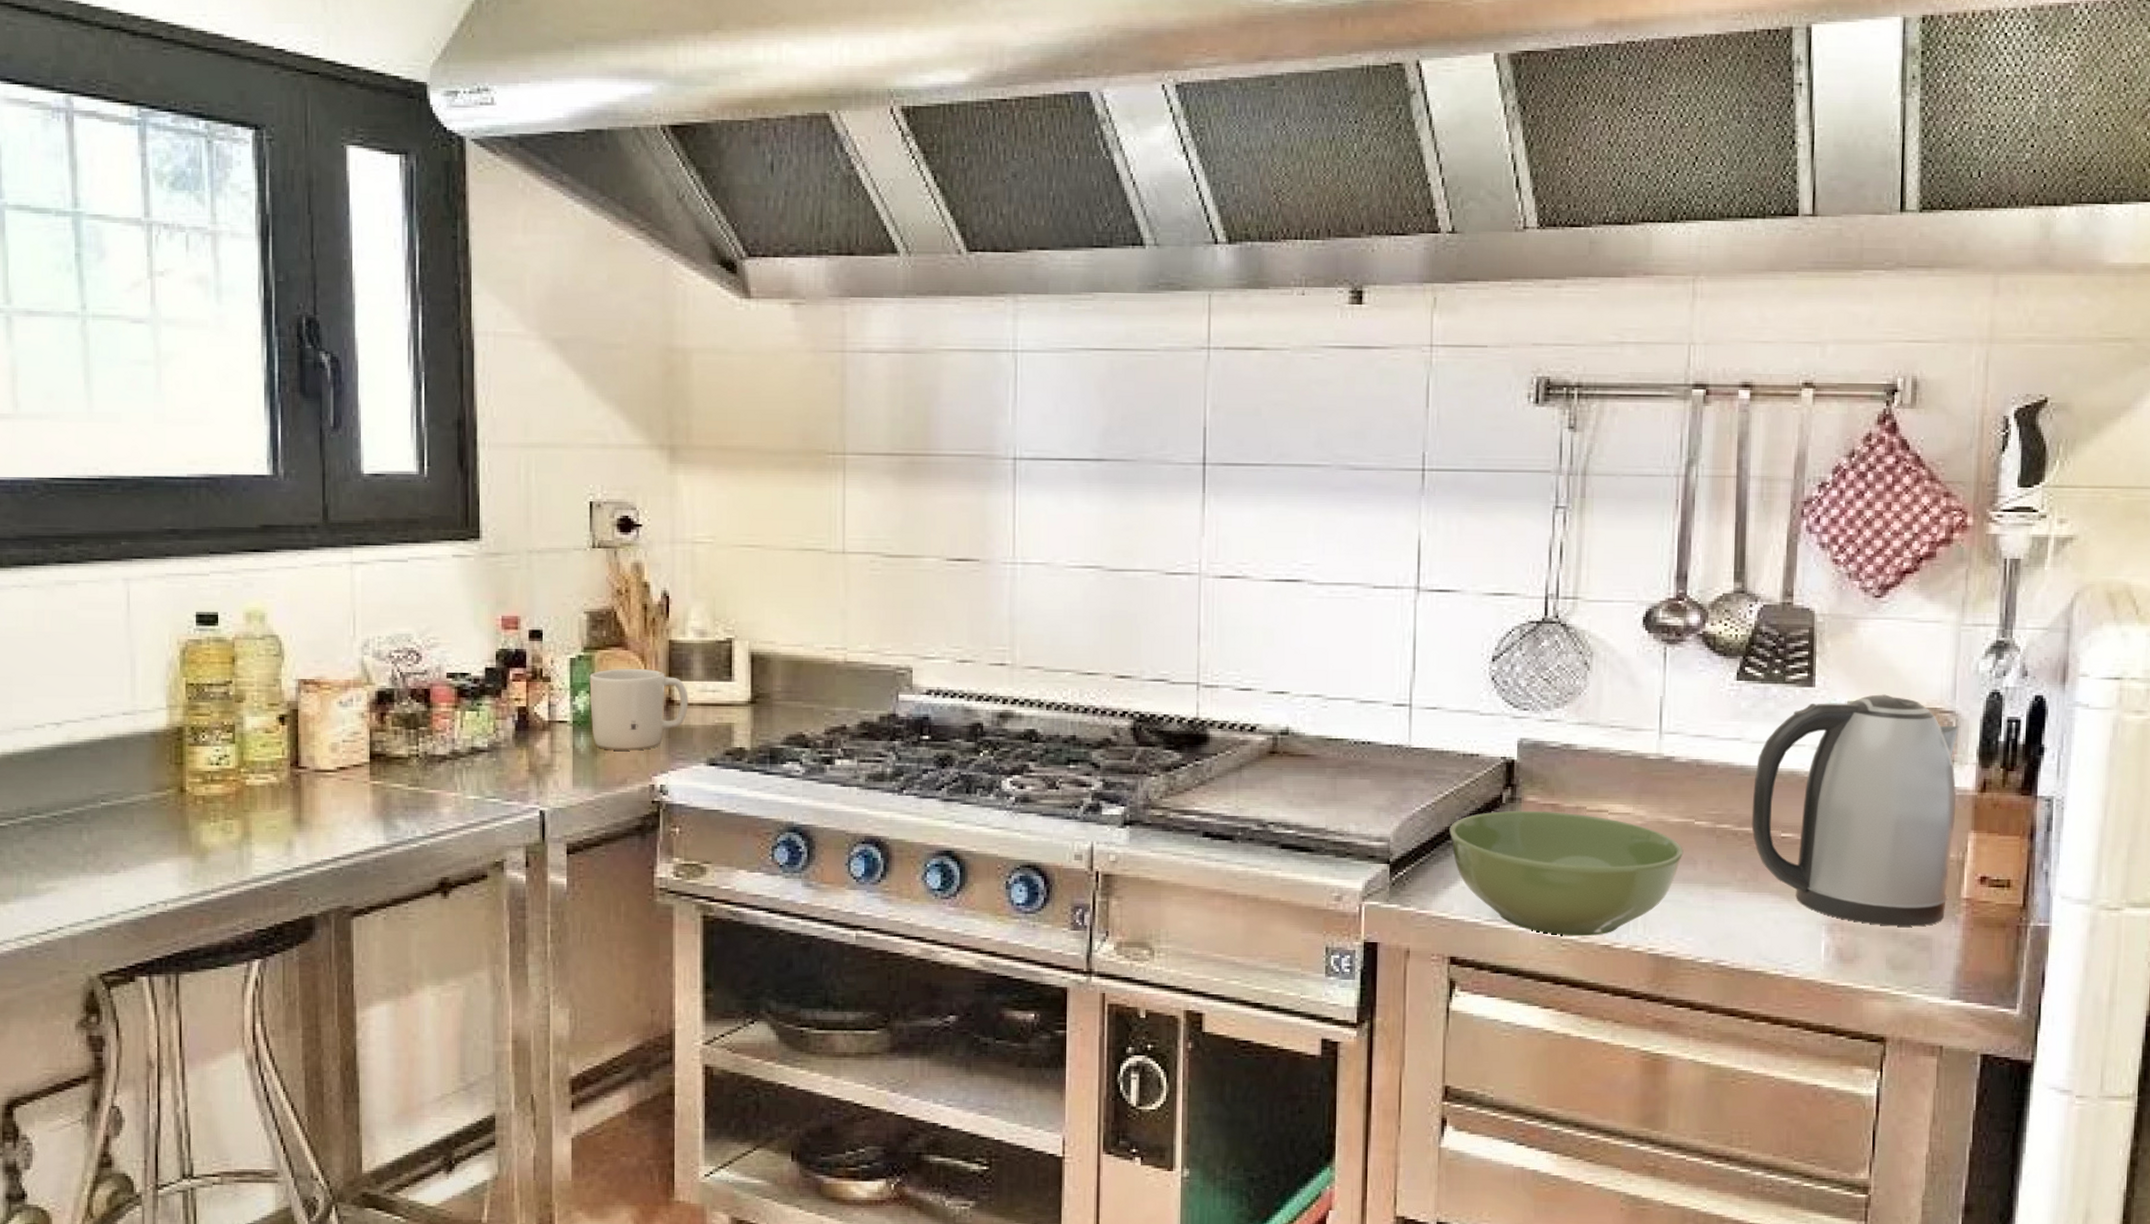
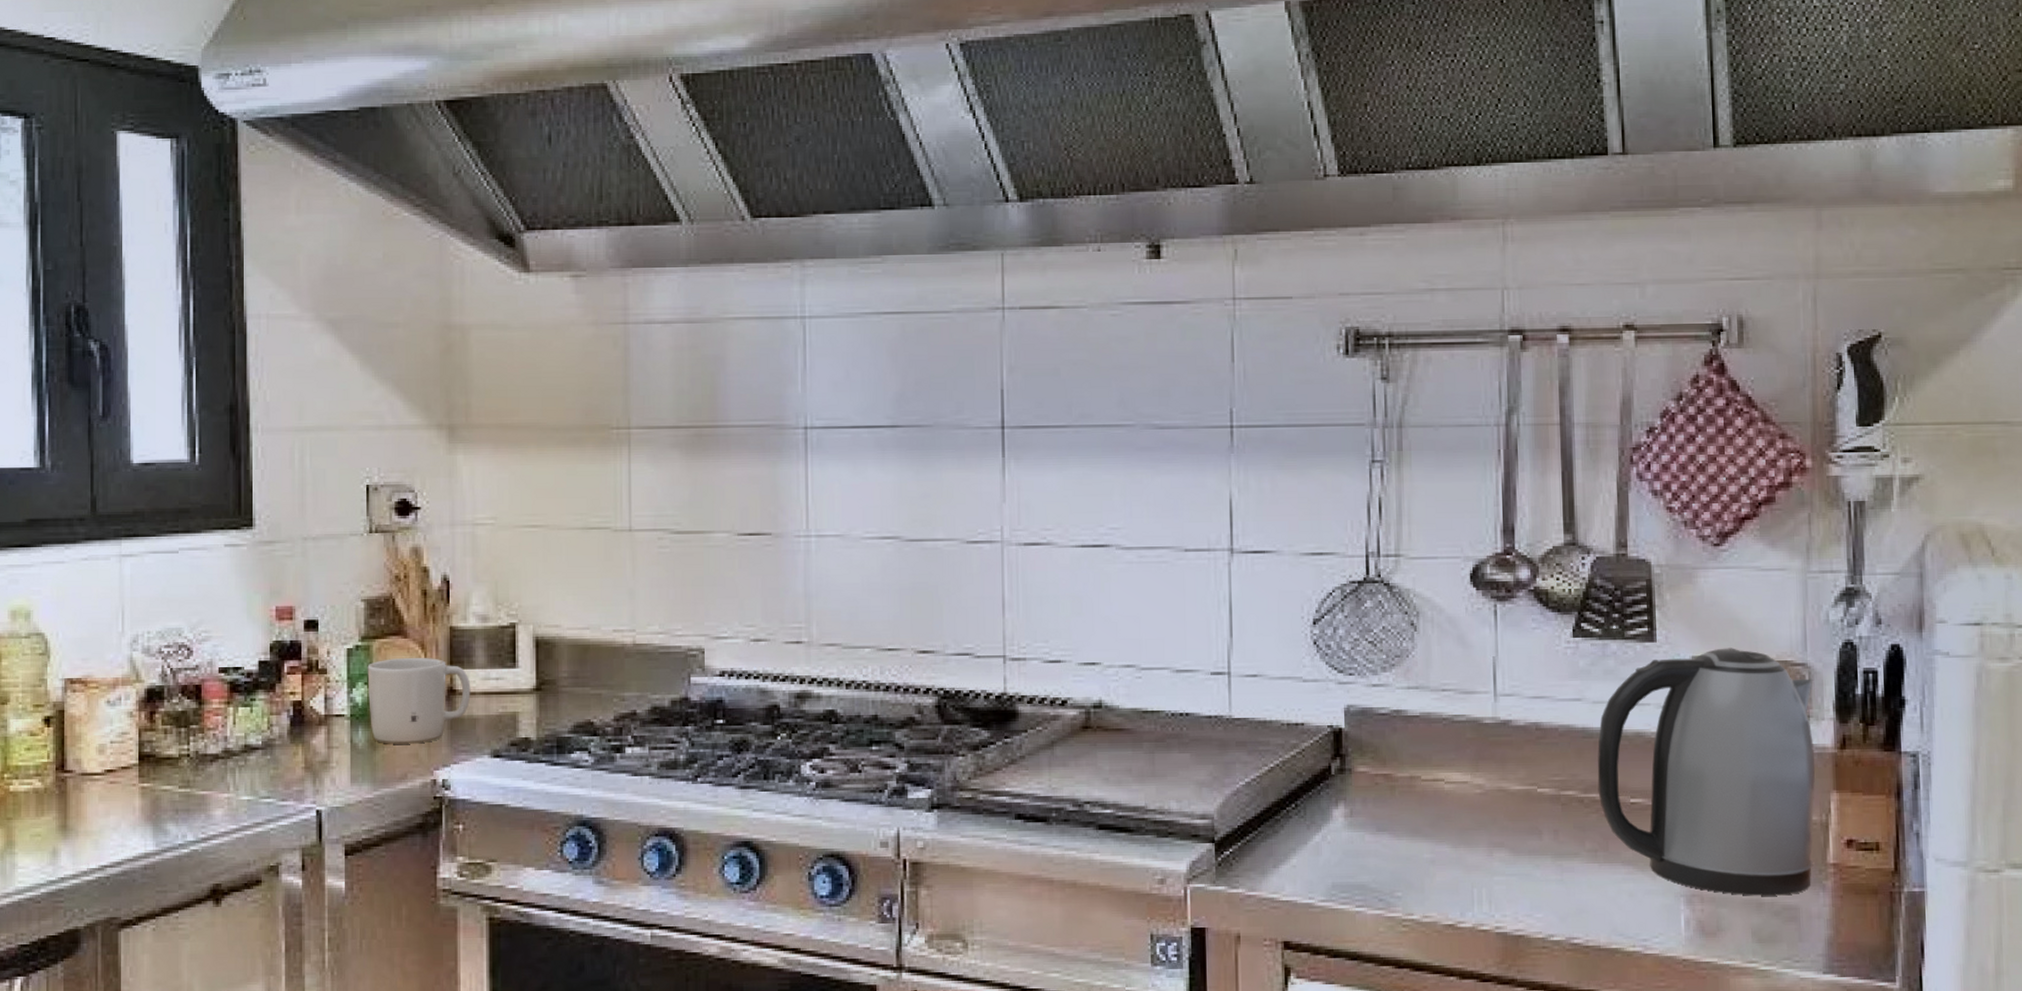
bowl: present [1449,811,1684,936] -> none [1276,782,1527,915]

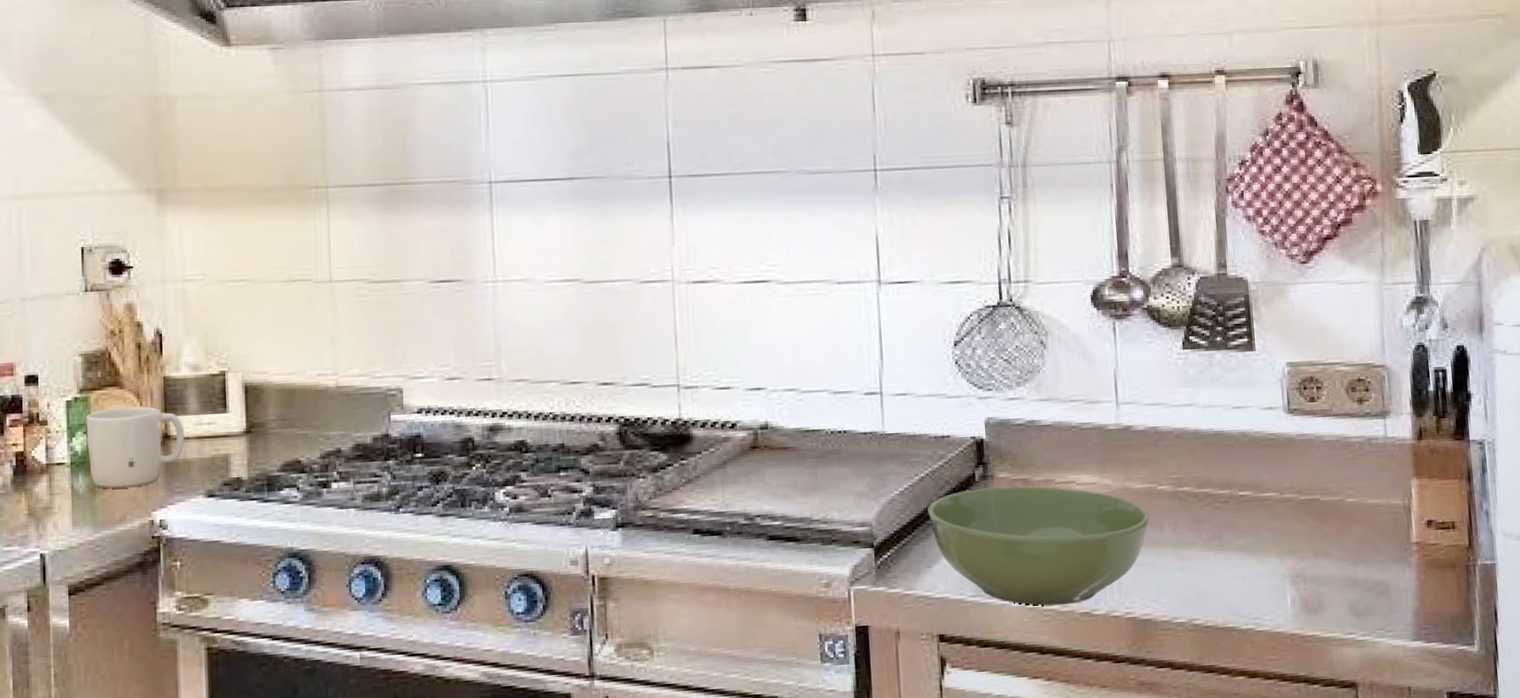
bowl: none [1276,782,1527,915] -> present [928,486,1150,606]
kettle: present [1597,648,1815,896] -> none [1208,353,1399,574]

